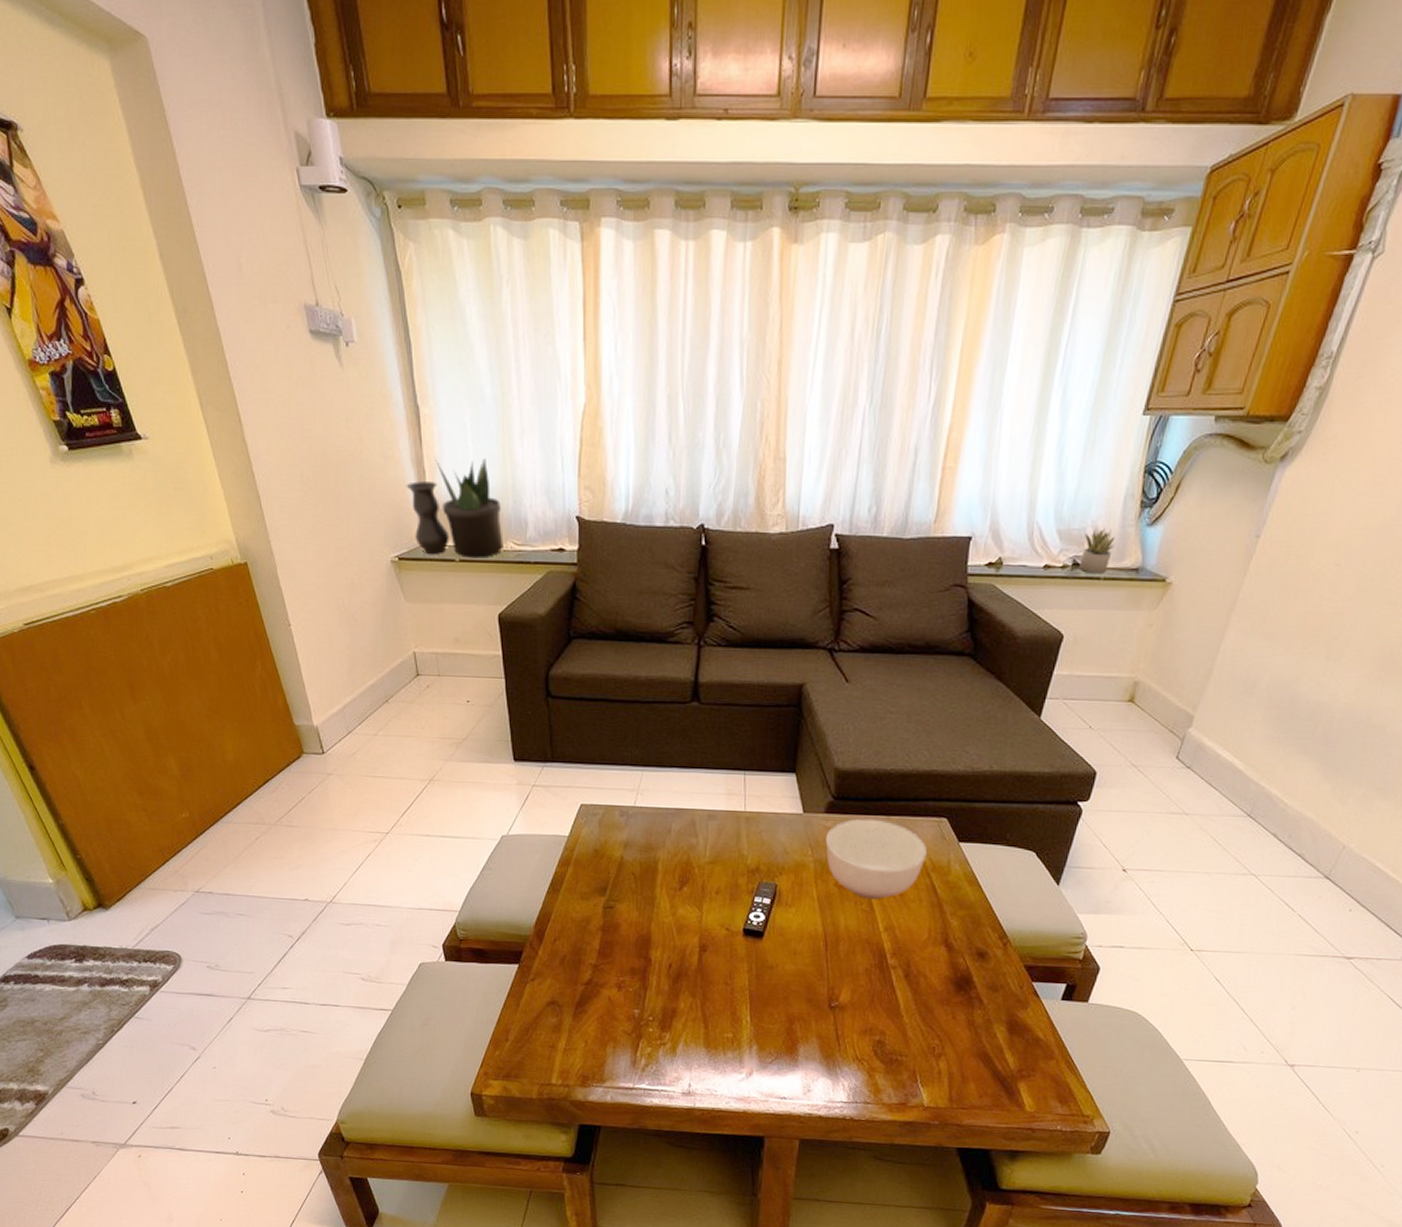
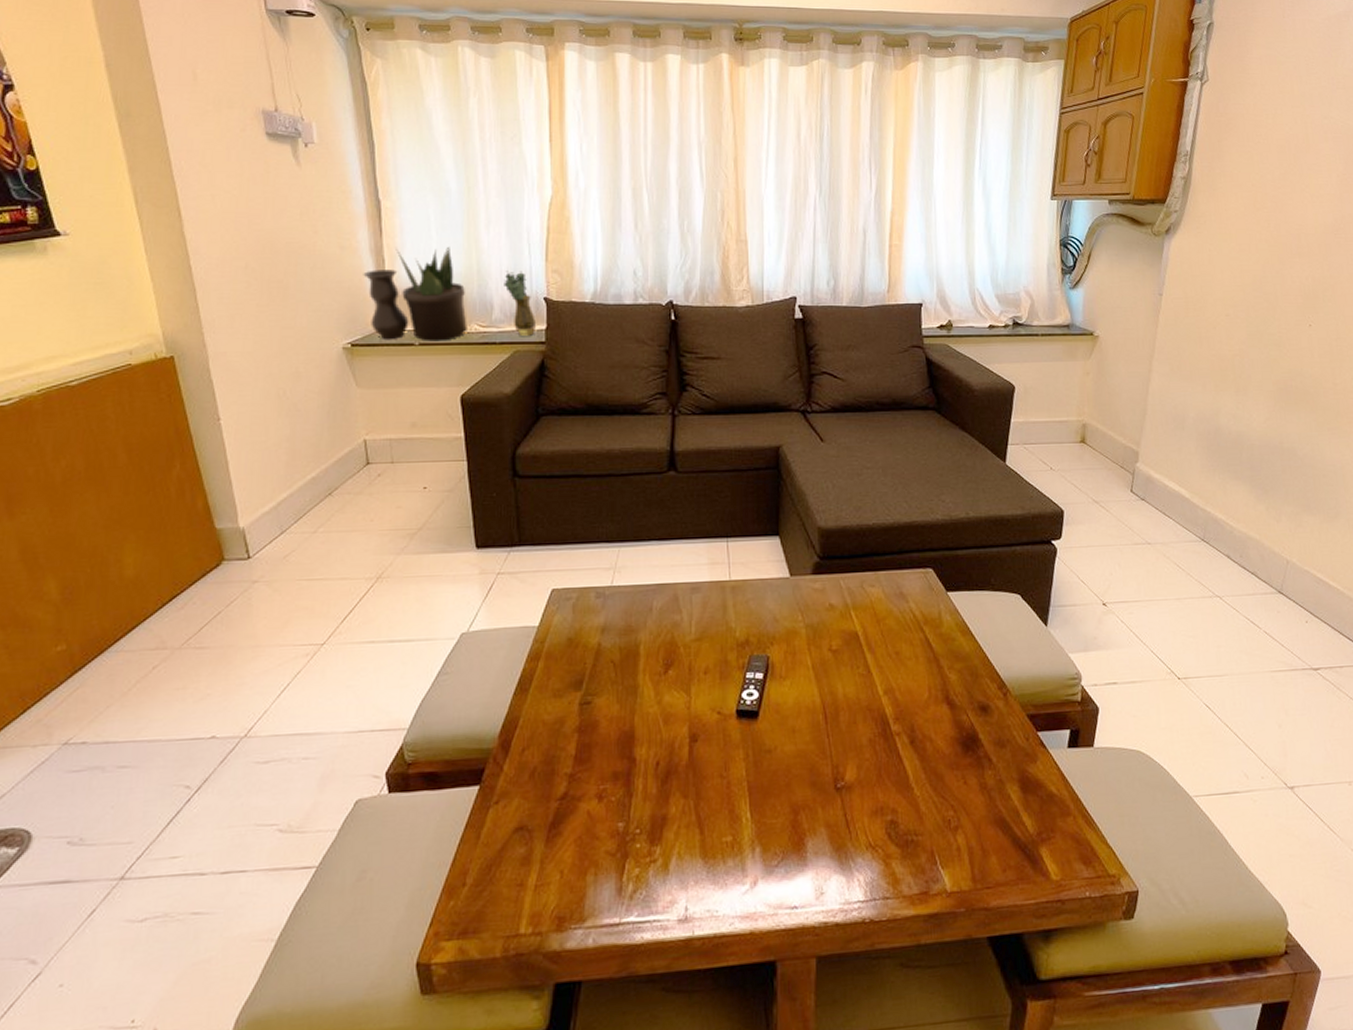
vase: none [537,486,569,556] -> present [504,271,537,336]
bowl: present [825,818,928,900] -> none [815,575,918,662]
succulent plant: present [1079,527,1115,574] -> none [1019,292,1046,331]

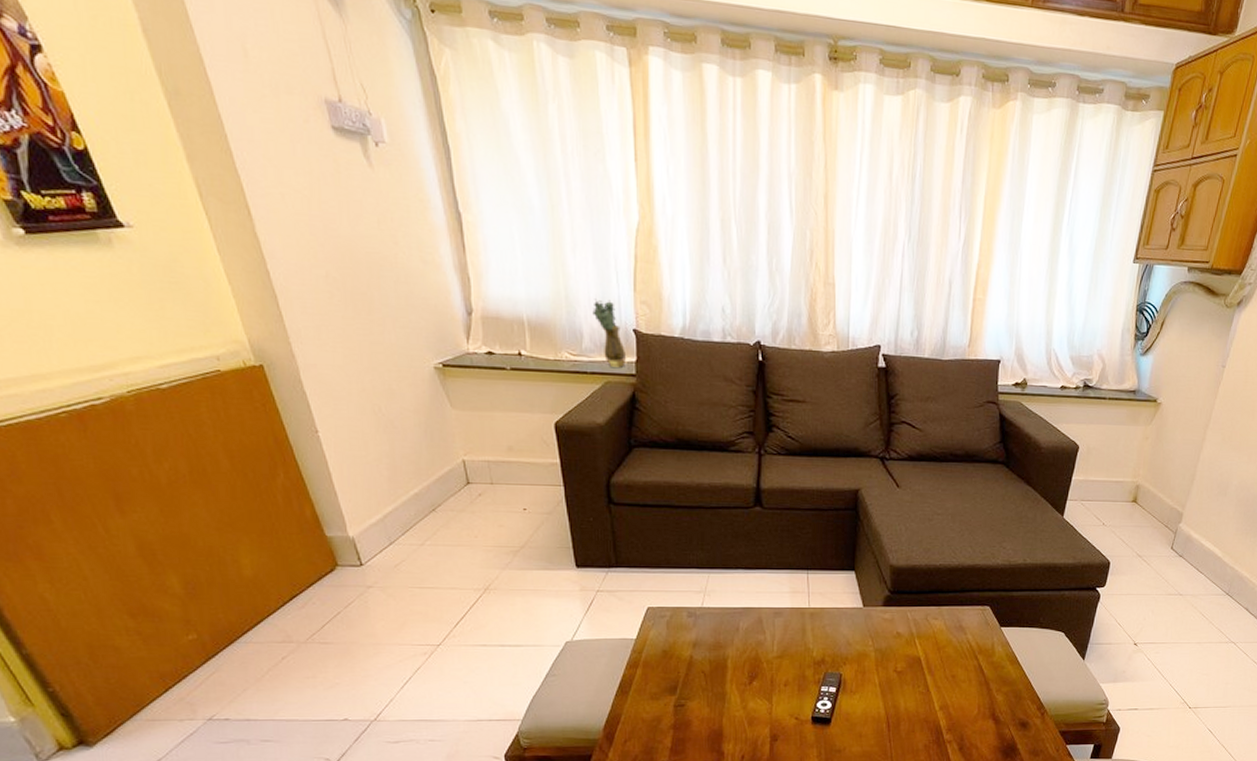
vase: present [363,270,409,339] -> none [449,288,499,362]
planter: present [395,246,467,341] -> none [480,268,558,367]

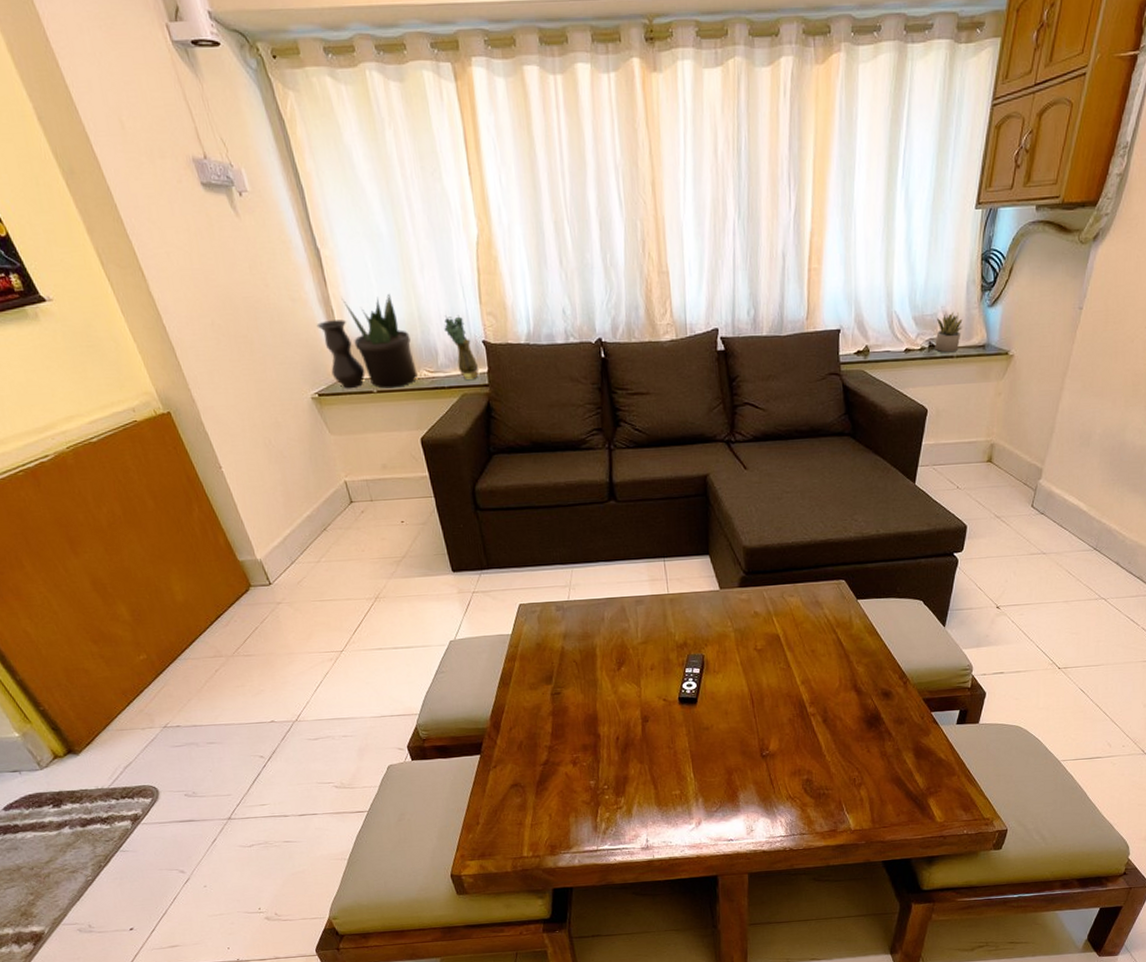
vase: none [449,288,499,362] -> present [316,319,366,388]
planter: none [480,268,558,367] -> present [341,293,418,389]
succulent plant: none [1089,355,1116,394] -> present [935,311,963,353]

